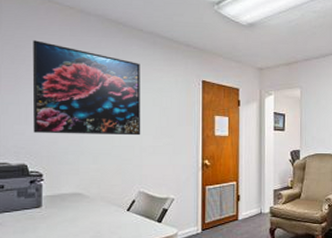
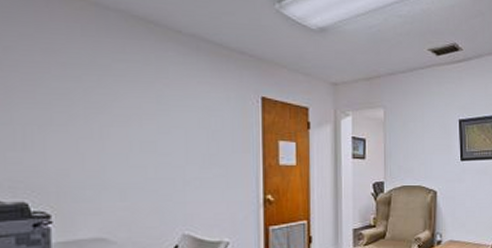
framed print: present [32,40,141,136] -> none [28,40,184,165]

